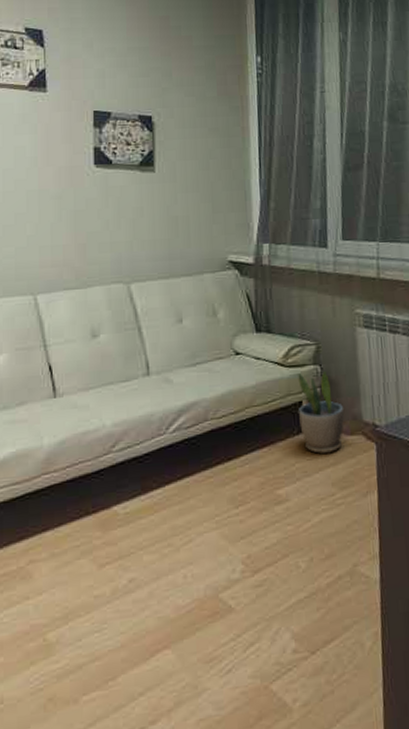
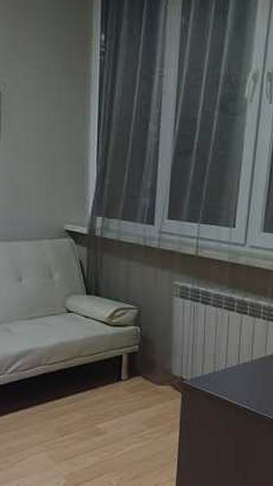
potted plant: present [298,371,344,454] -> none [119,331,157,398]

